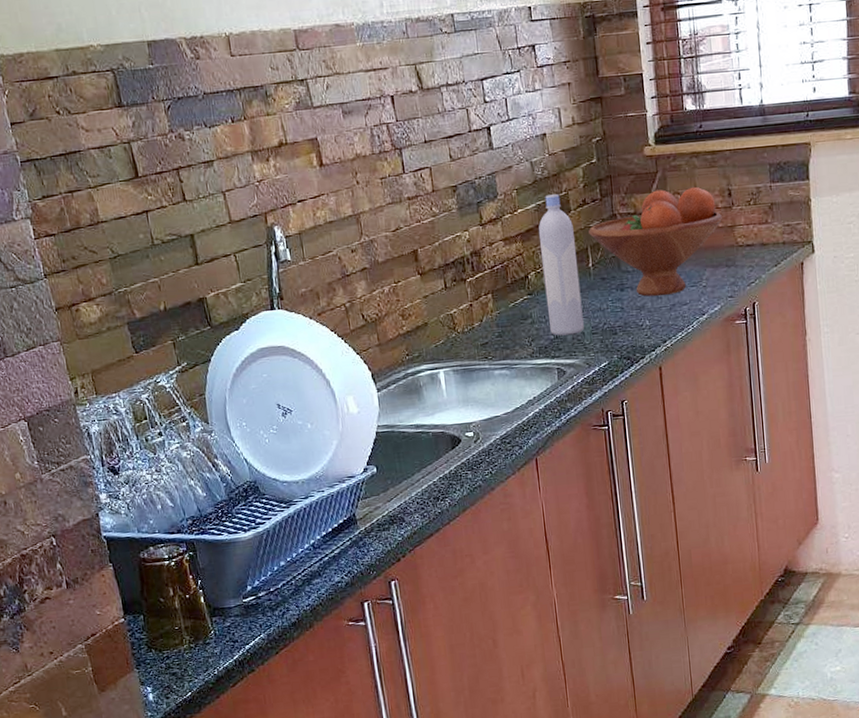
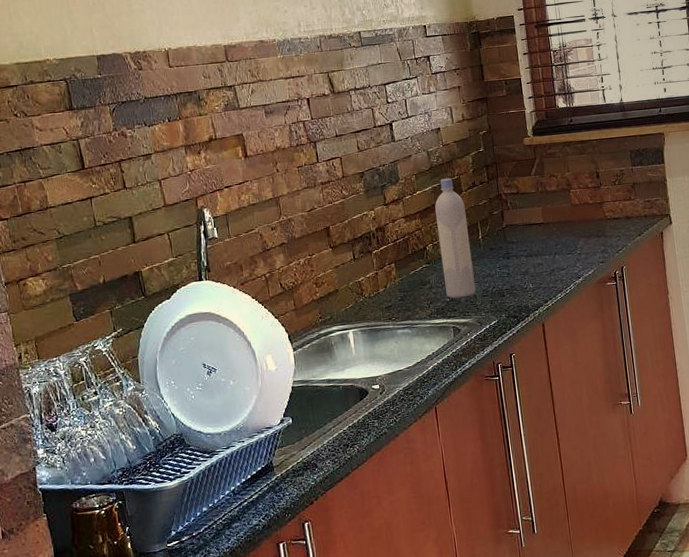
fruit bowl: present [589,186,723,297] -> none [478,170,593,264]

